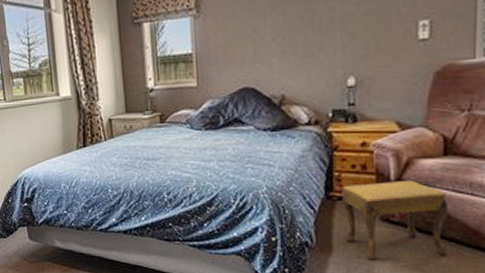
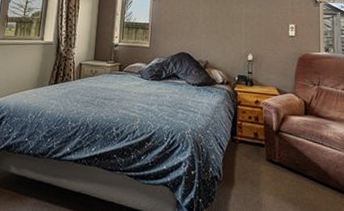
footstool: present [342,179,449,260] -> none [242,130,309,193]

